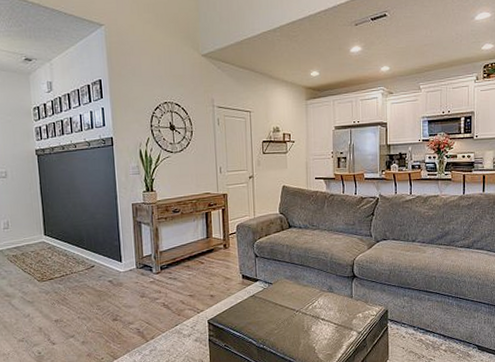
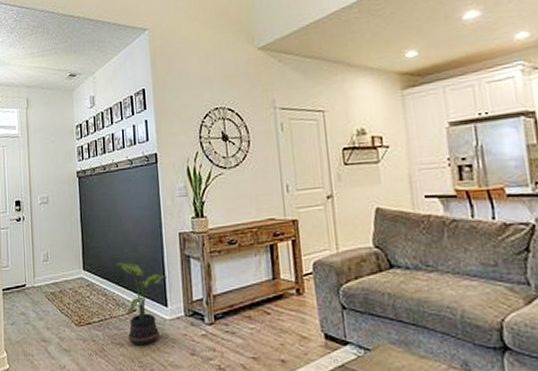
potted plant: none [75,228,121,294] -> present [115,262,166,346]

